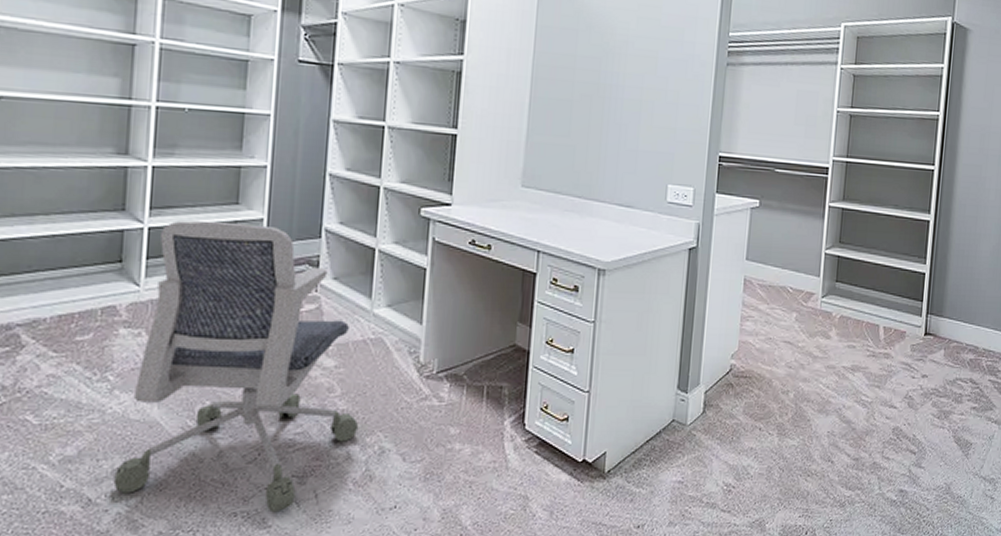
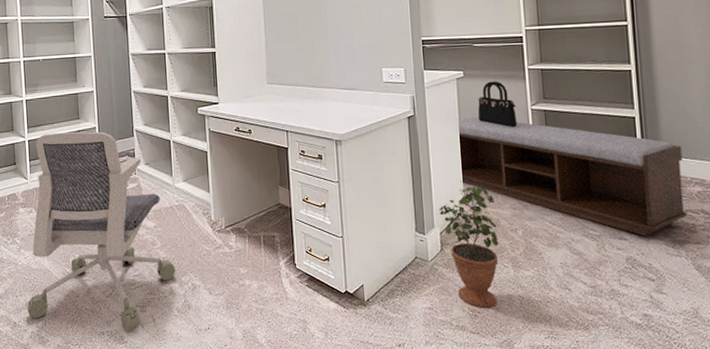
potted plant: none [707,331,770,482] -> present [439,180,499,308]
bench: none [736,256,963,404] -> present [458,117,687,236]
handbag: none [767,215,810,272] -> present [478,81,518,127]

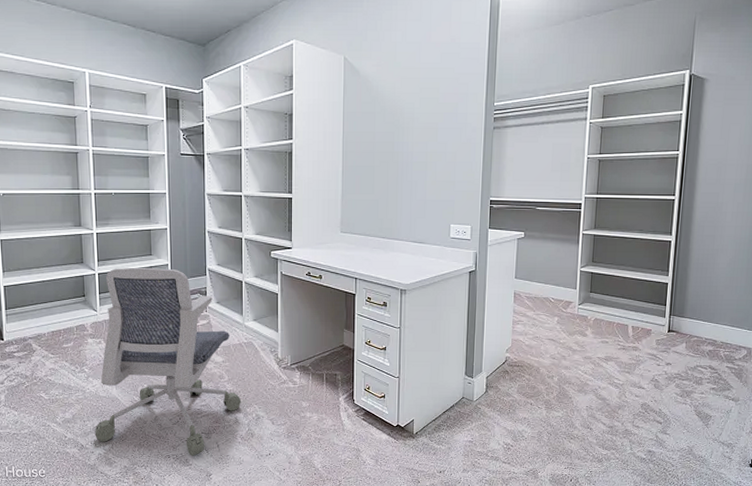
potted plant: present [439,180,499,308] -> none [488,332,537,442]
bench: present [458,117,687,236] -> none [509,275,703,386]
handbag: present [478,81,518,127] -> none [532,243,568,286]

